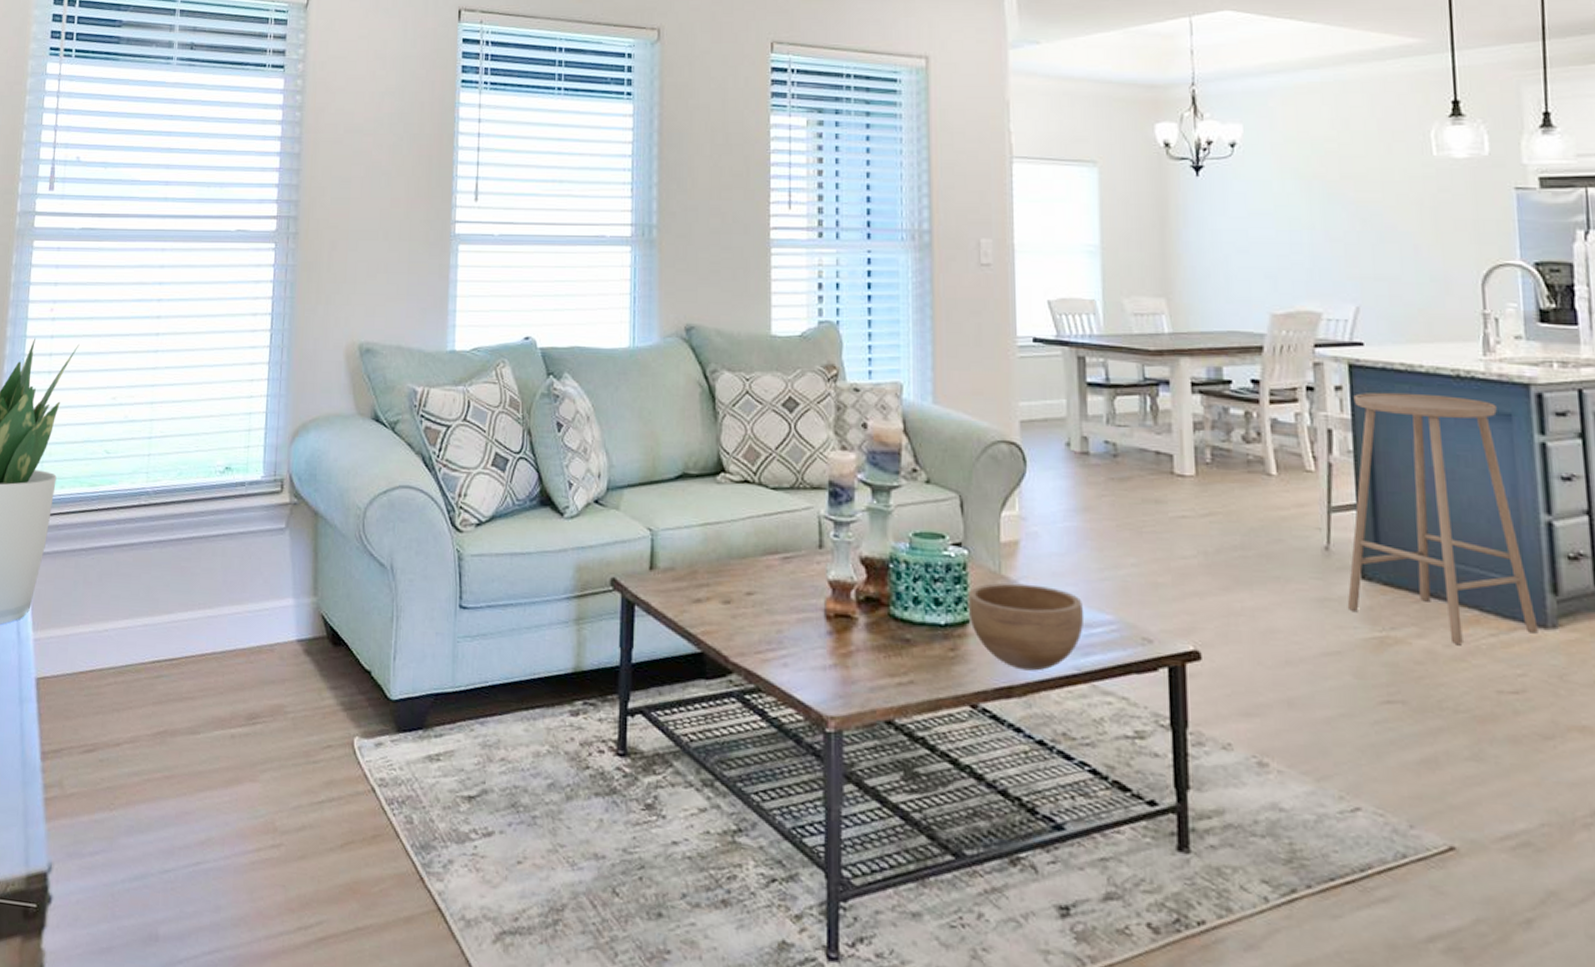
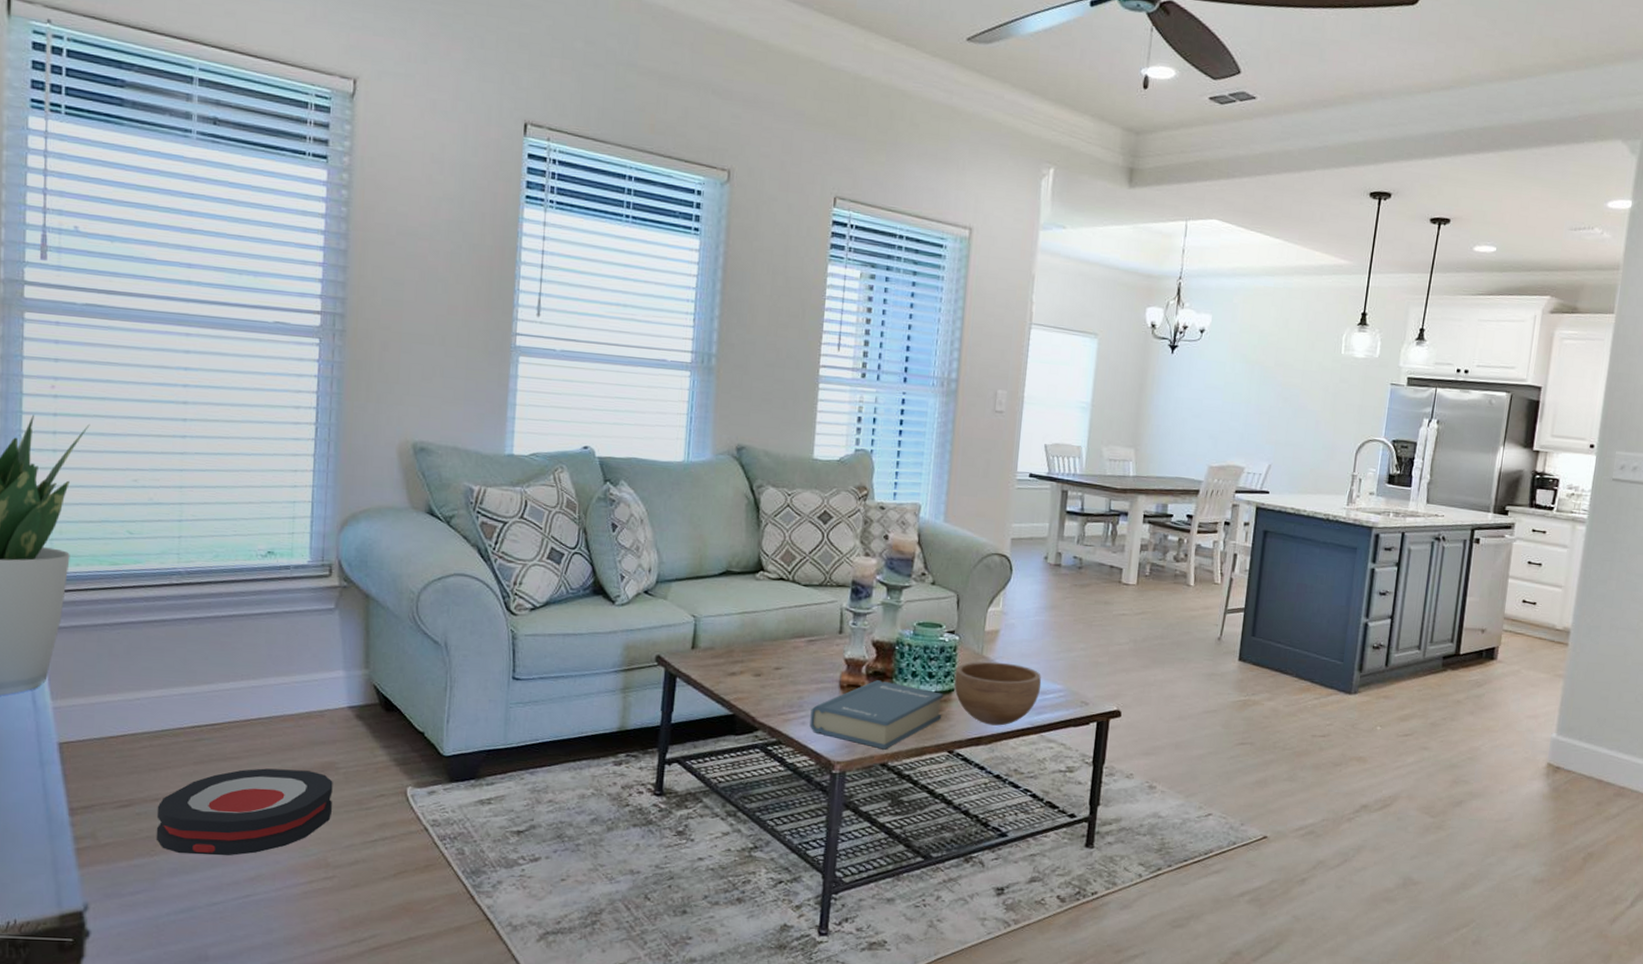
robot vacuum: none [115,710,282,814] -> present [156,768,333,856]
book: none [793,608,958,702] -> present [809,680,944,750]
stool: present [1347,392,1538,644] -> none [1226,528,1349,705]

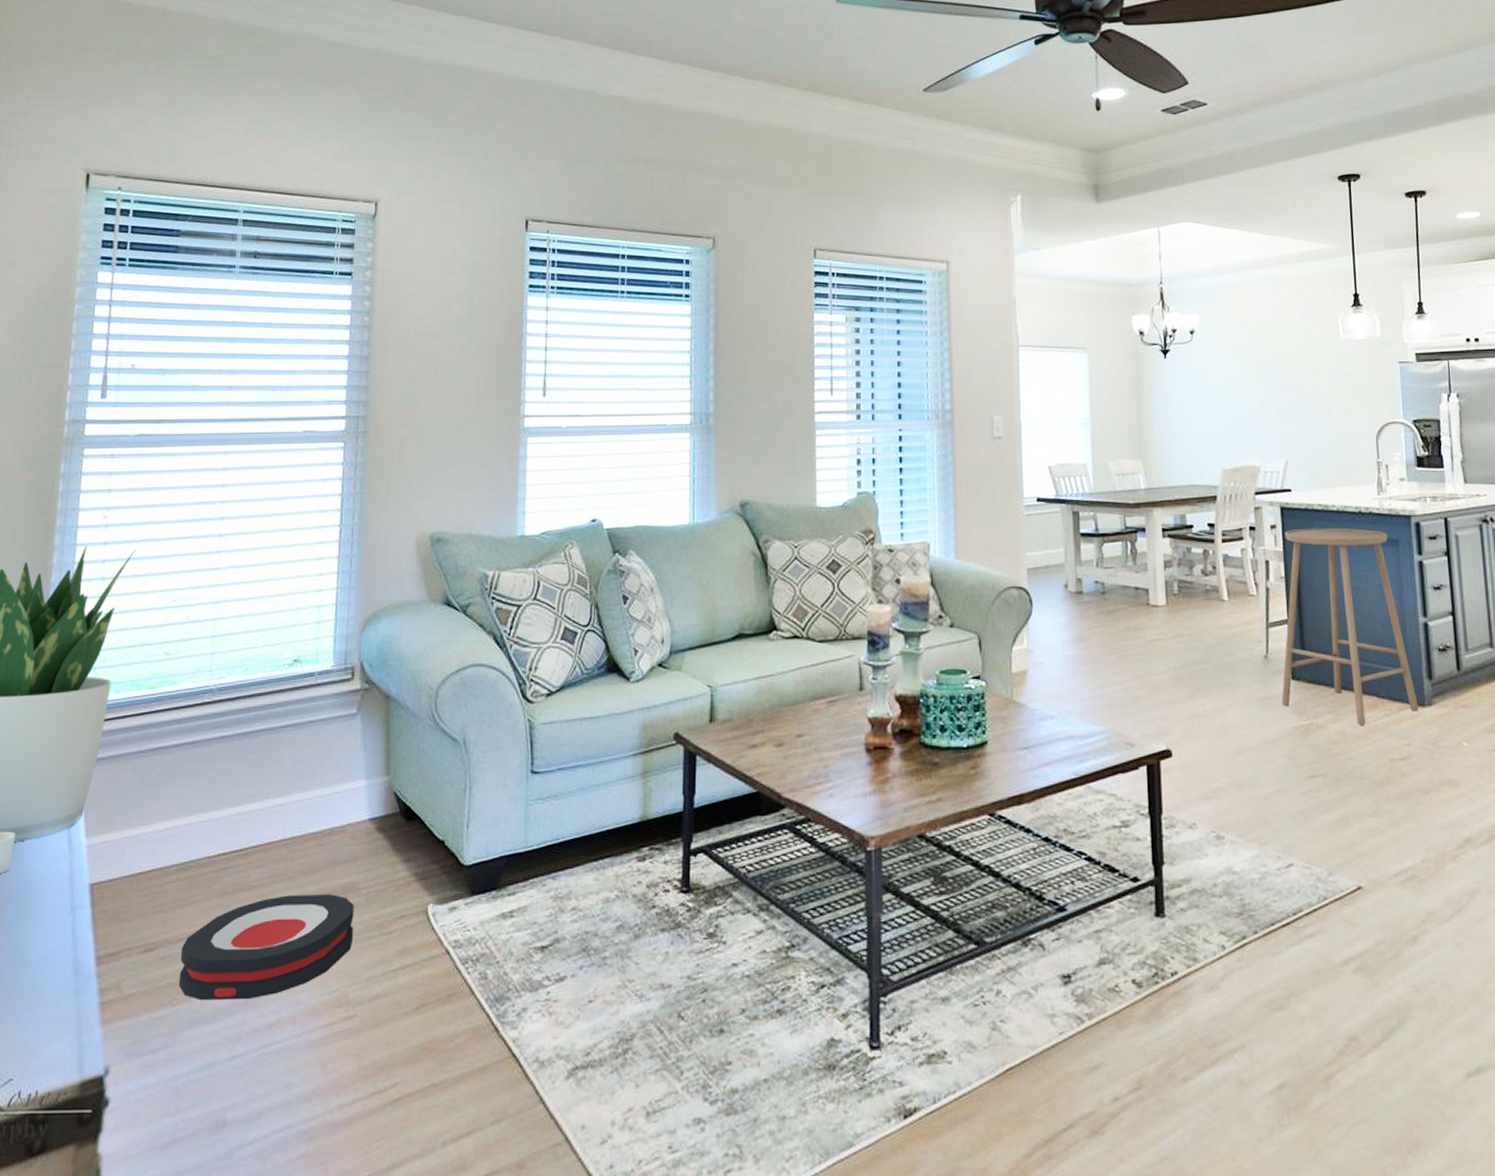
book: present [809,680,944,750] -> none [838,739,978,818]
bowl: present [954,661,1042,726] -> none [985,706,1080,780]
stool: none [1226,528,1349,705] -> present [1281,527,1419,725]

